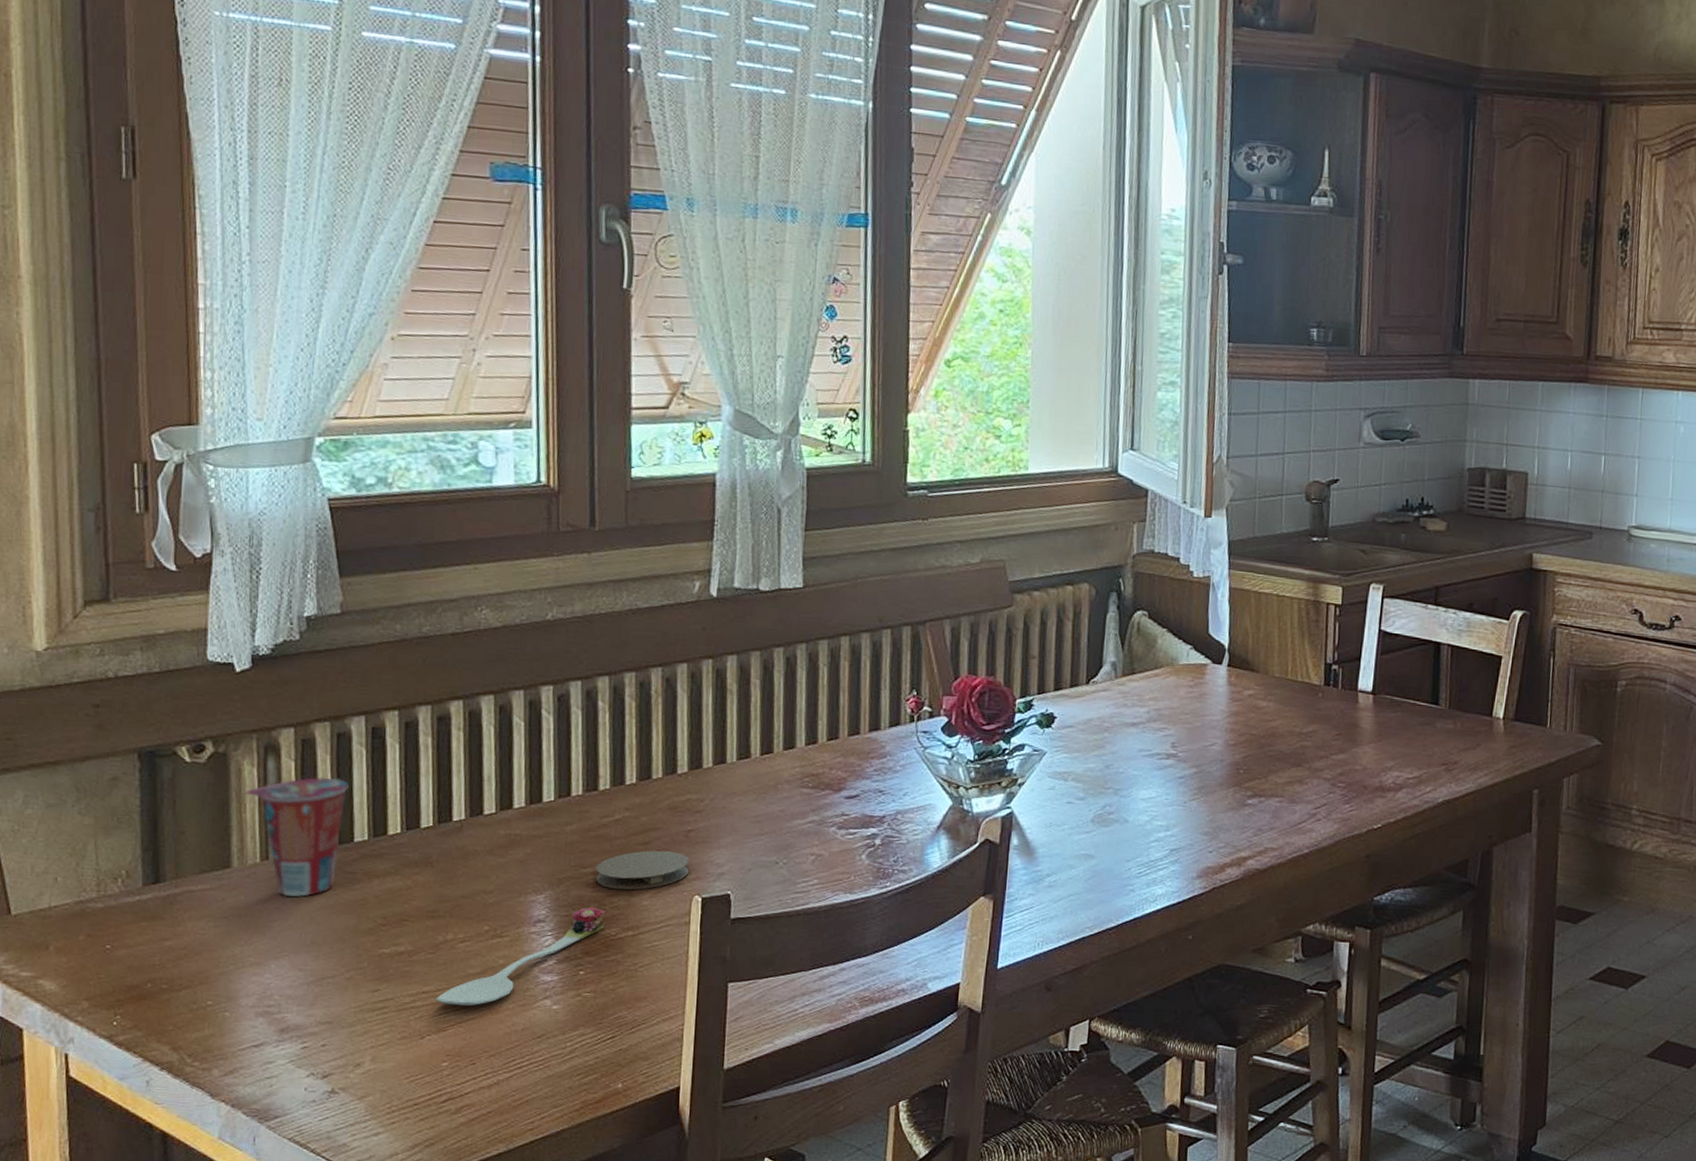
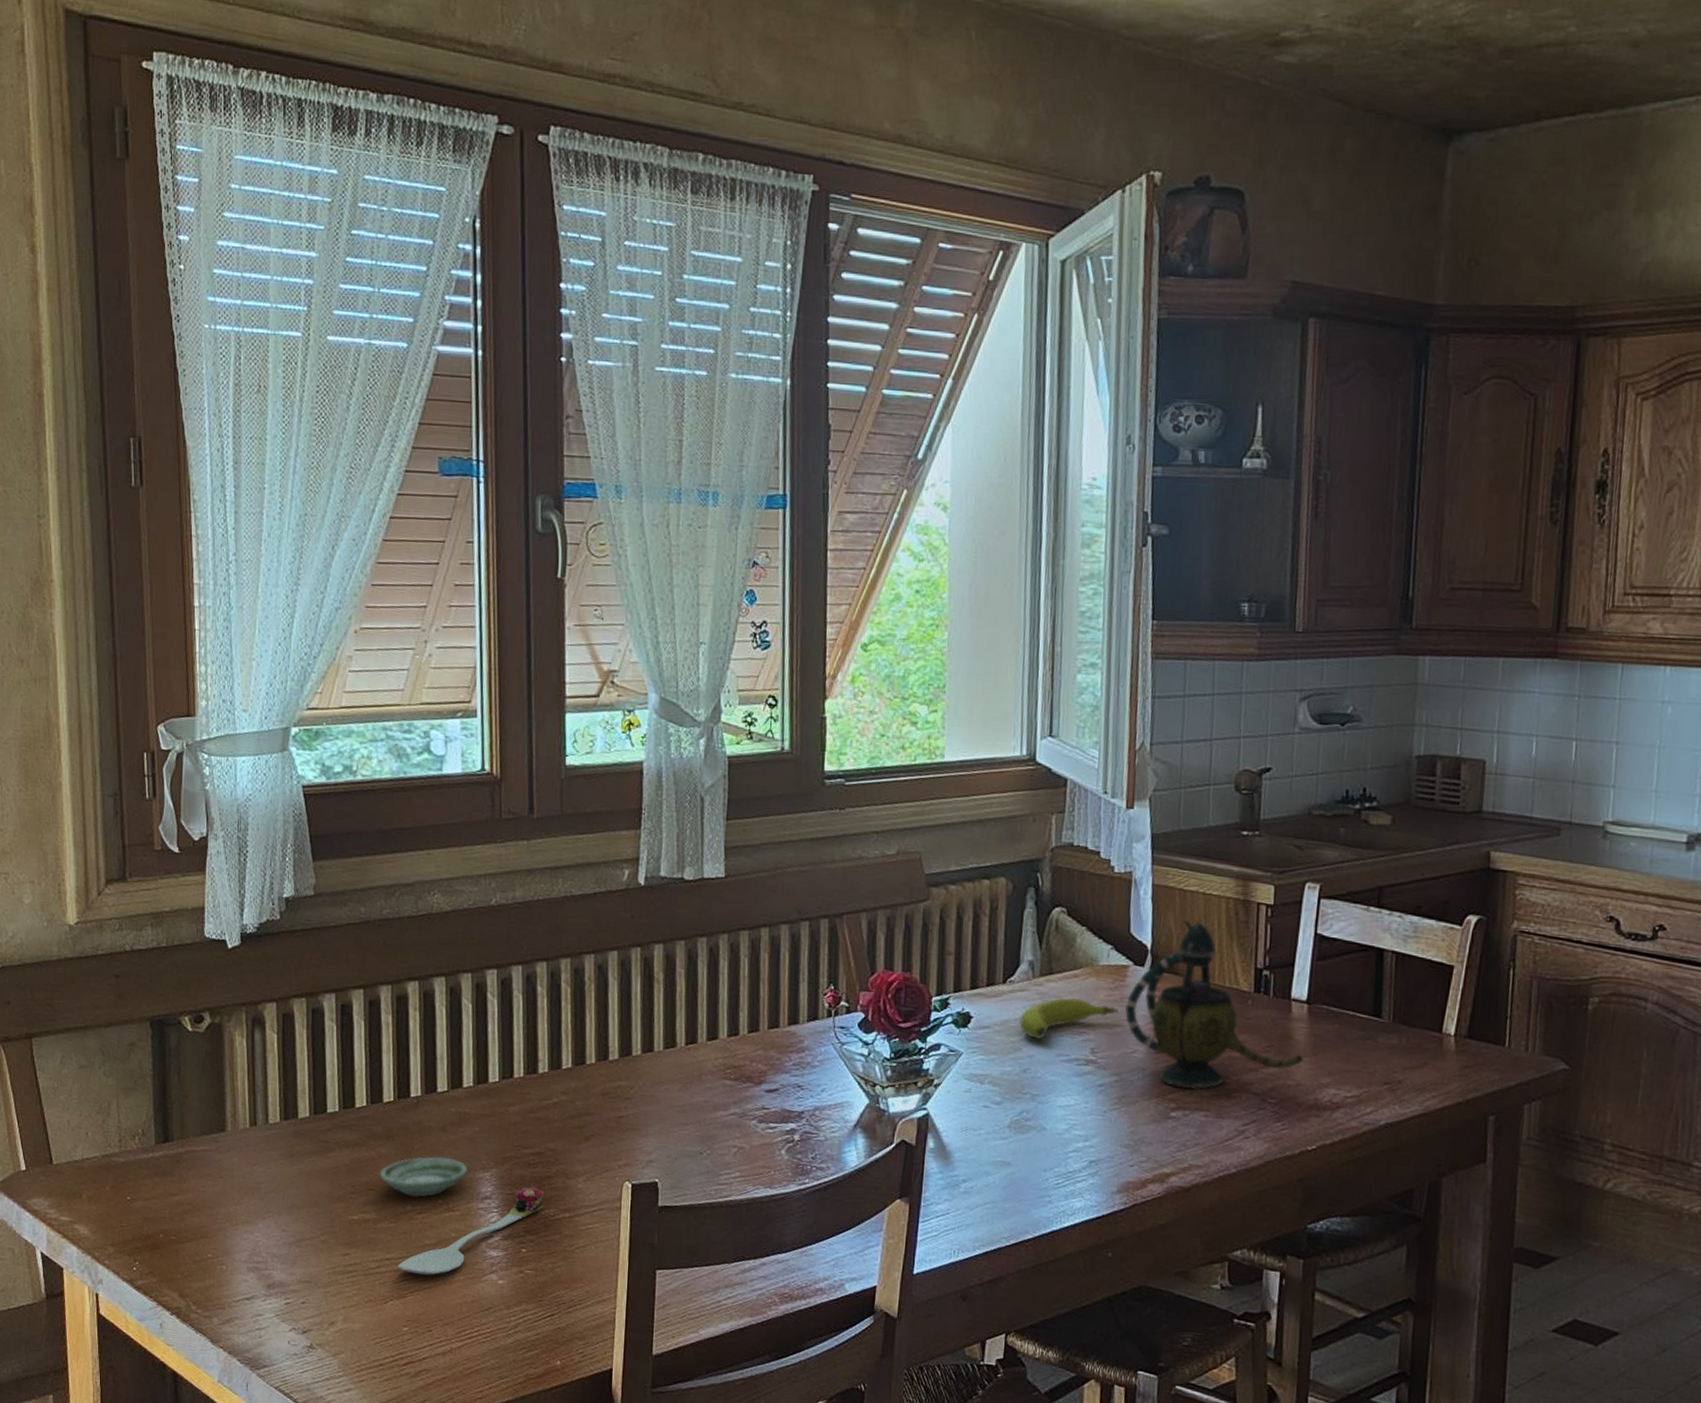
cup: present [244,777,349,897] -> none [236,1049,322,1162]
saucer: none [415,881,518,926] -> present [379,1156,467,1198]
coaster: present [596,850,690,890] -> none [536,1134,620,1173]
fruit: none [1102,695,1198,736] -> present [1019,997,1119,1040]
teapot: none [1204,620,1370,778] -> present [1125,920,1304,1090]

